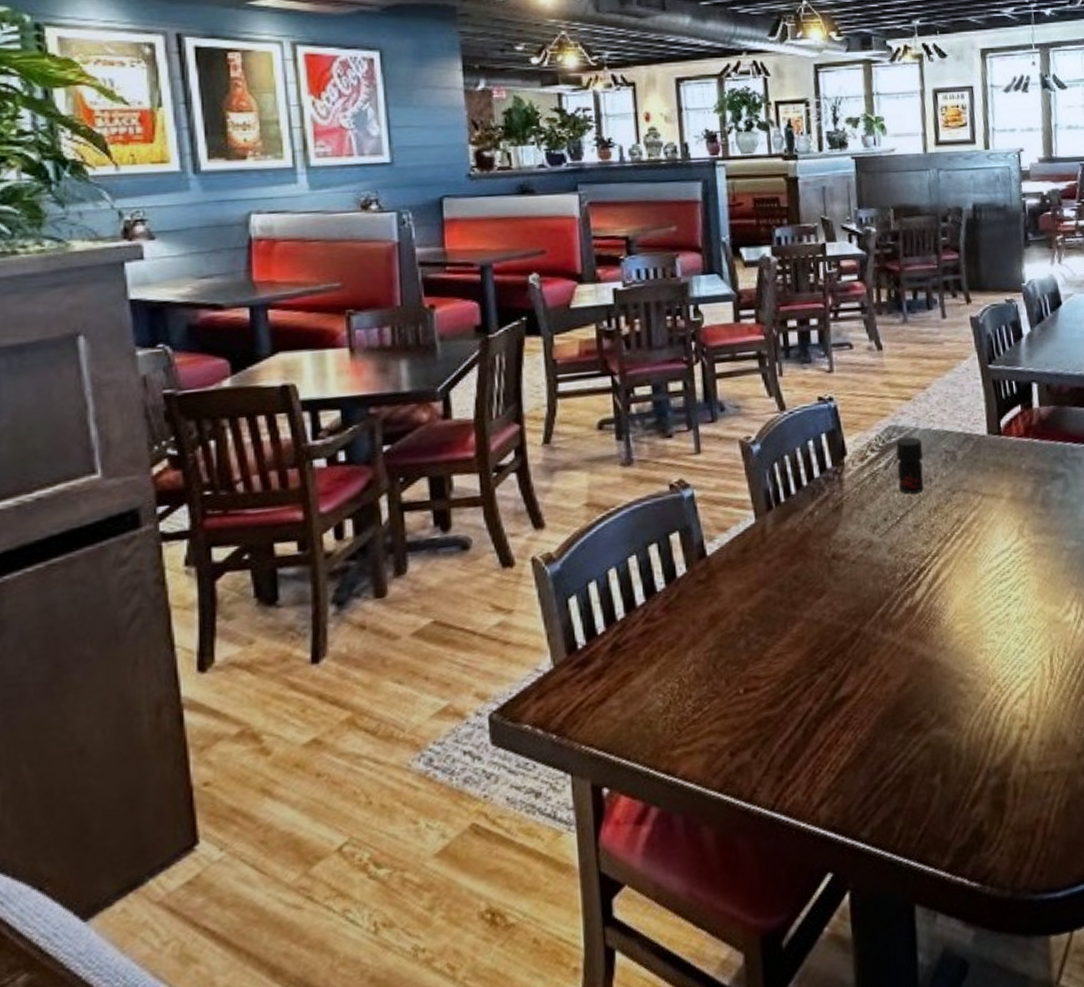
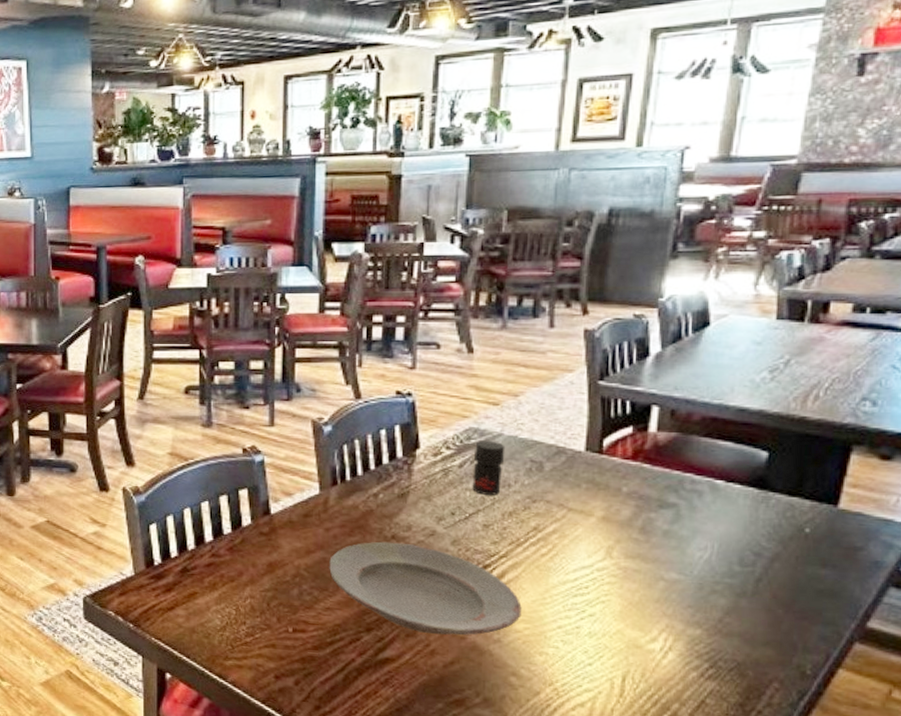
plate: none [773,560,959,659] -> present [329,541,522,636]

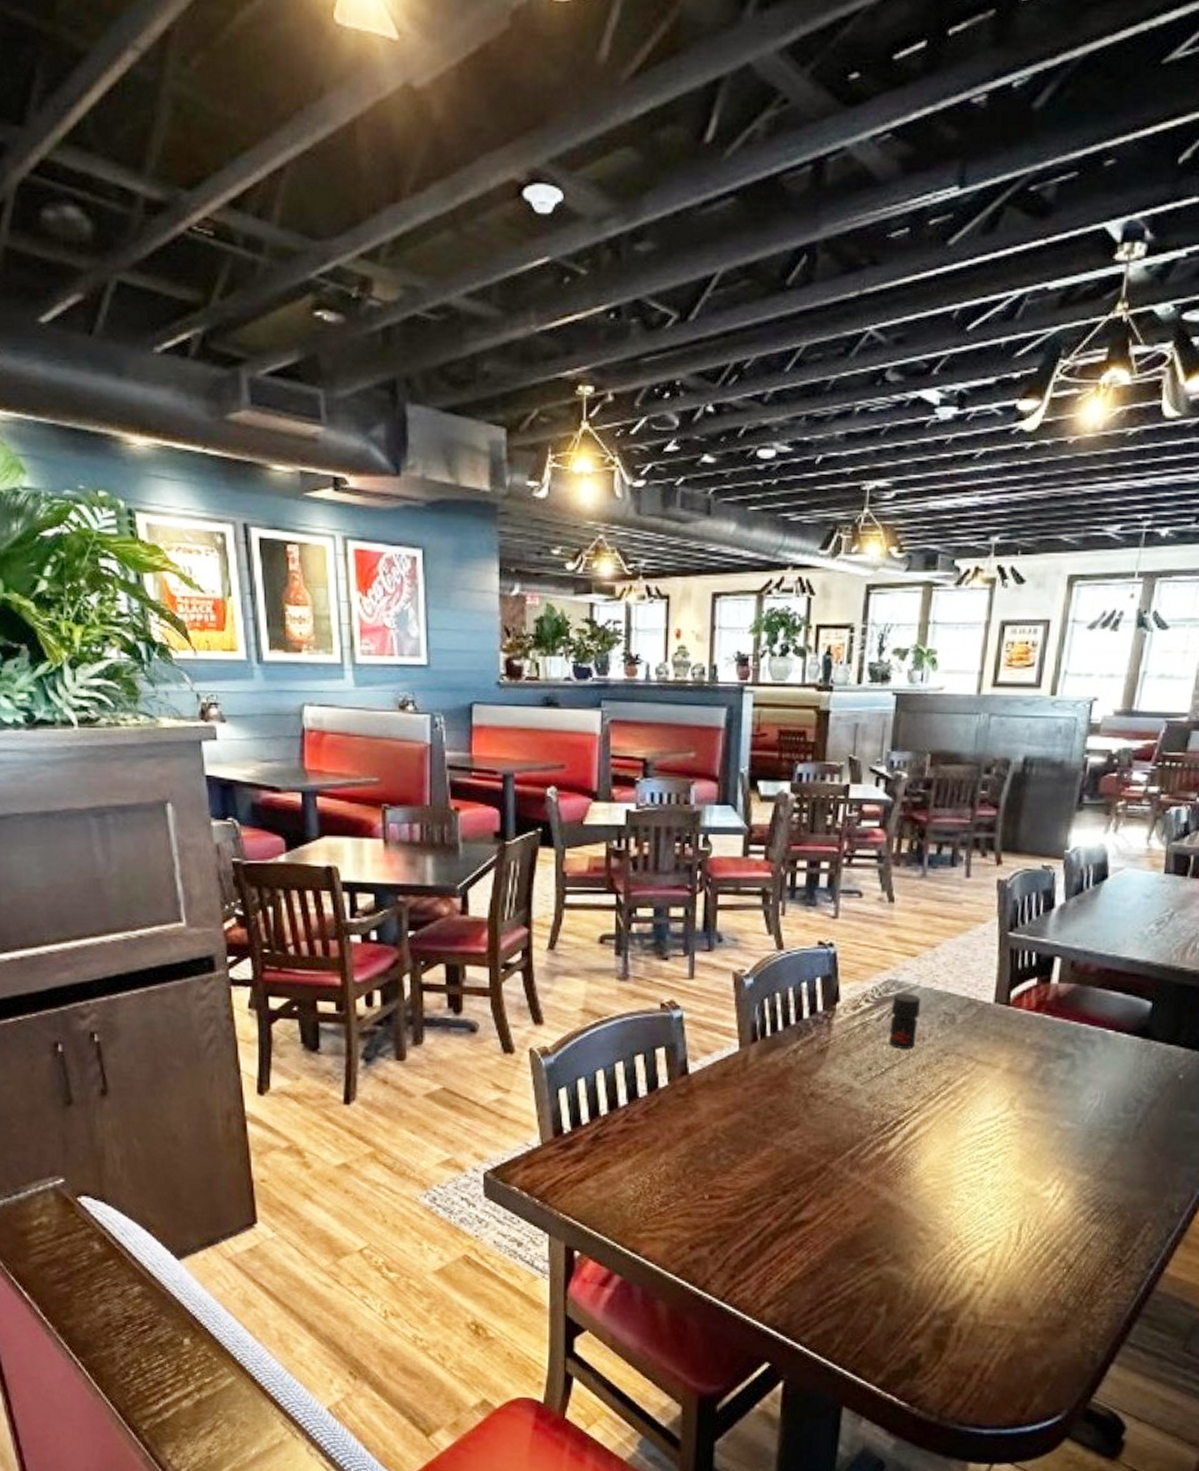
plate: present [329,541,522,636] -> none [747,1100,932,1194]

